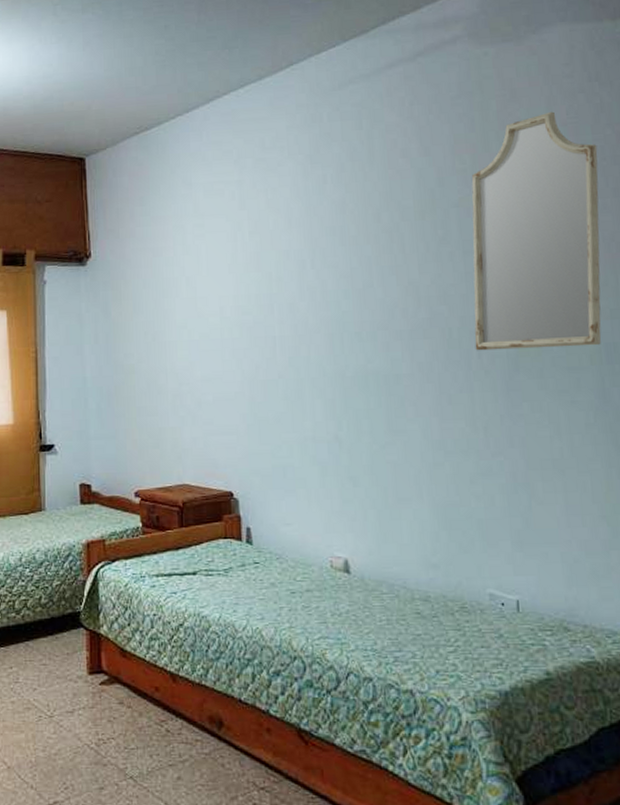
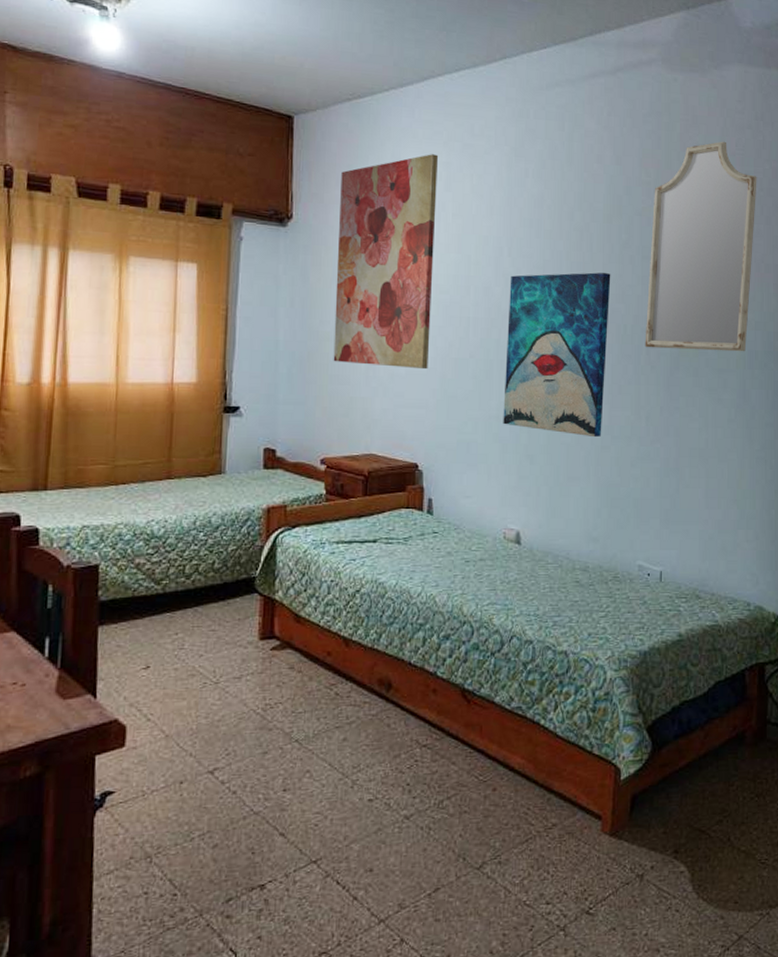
wall art: none [134,174,236,395] -> present [333,154,439,370]
wall art: none [315,274,433,454] -> present [503,272,611,438]

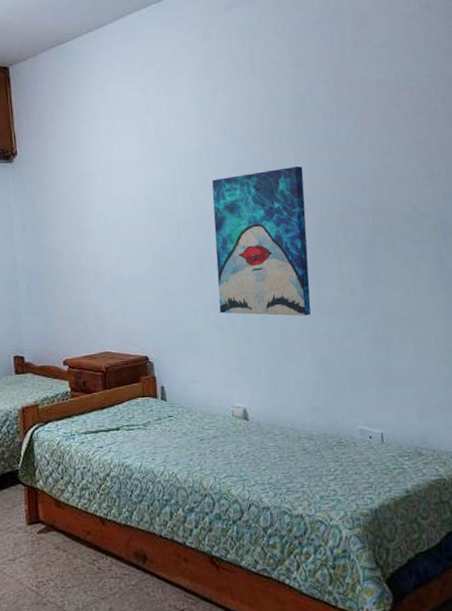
wall art: present [333,154,439,370] -> none [54,82,148,275]
home mirror: present [645,141,757,352] -> none [333,33,438,230]

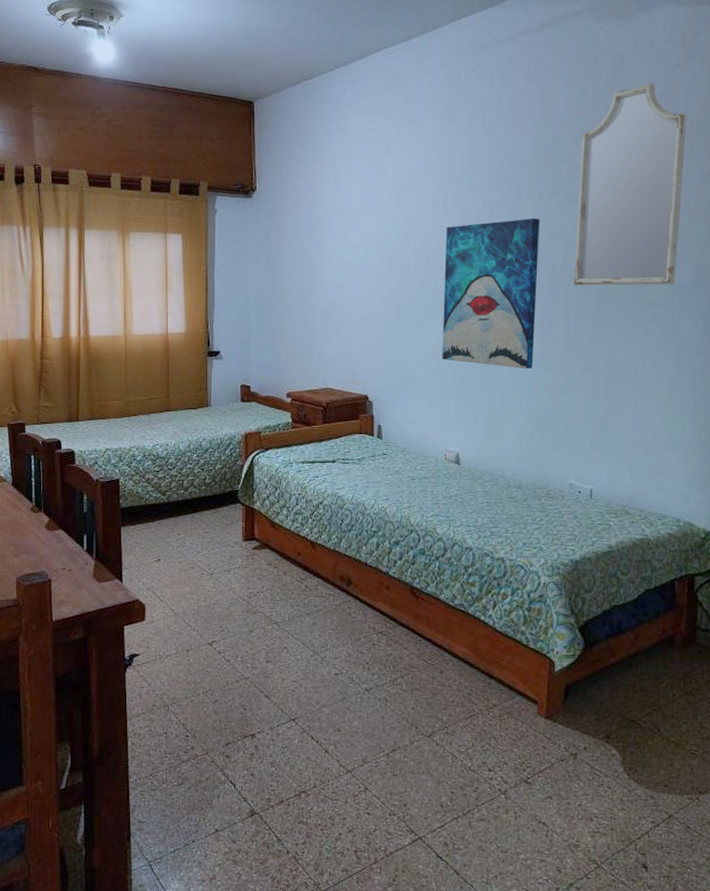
home mirror: none [333,33,438,230] -> present [573,83,687,286]

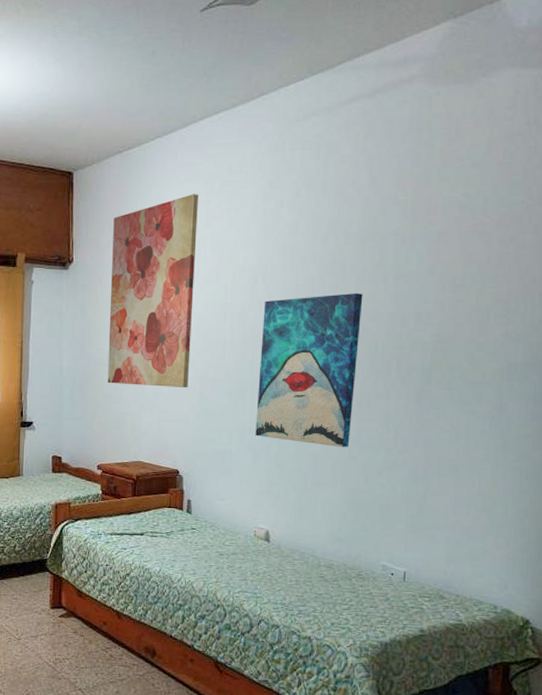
wall art: none [294,123,379,314] -> present [107,194,199,388]
home mirror: present [573,83,687,286] -> none [395,151,526,365]

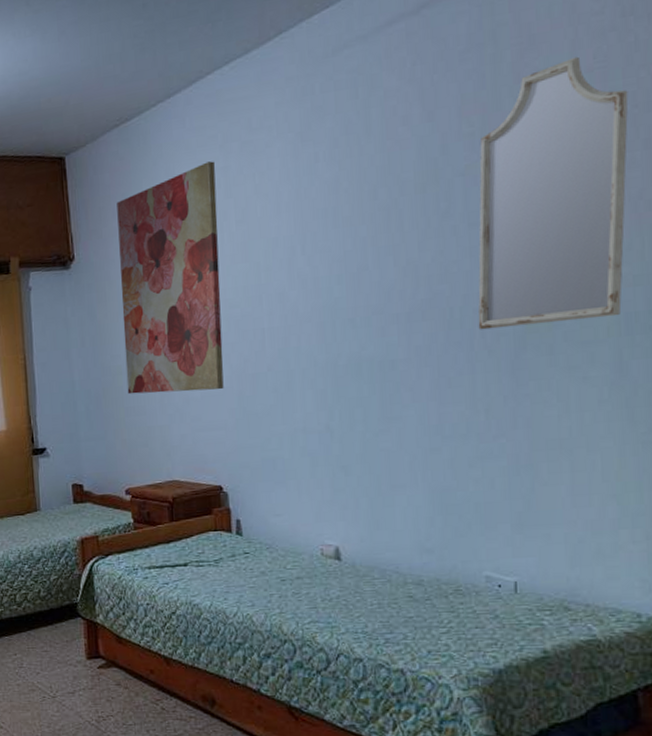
wall art: present [255,293,363,448] -> none [306,251,430,440]
home mirror: none [395,151,526,365] -> present [478,56,629,330]

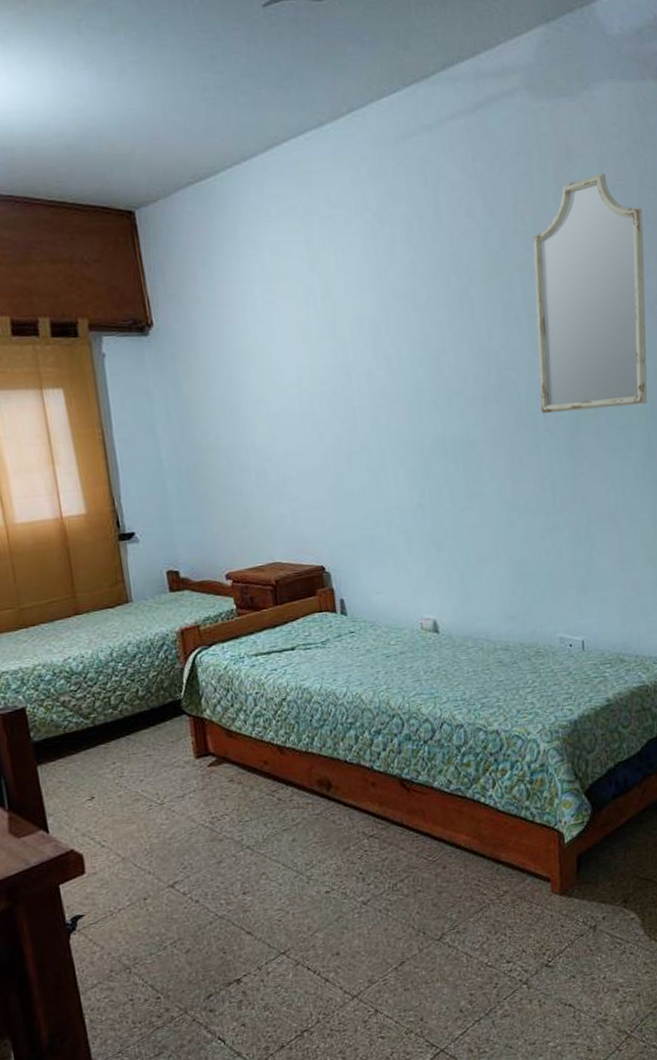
wall art: present [117,161,224,395] -> none [196,232,320,473]

